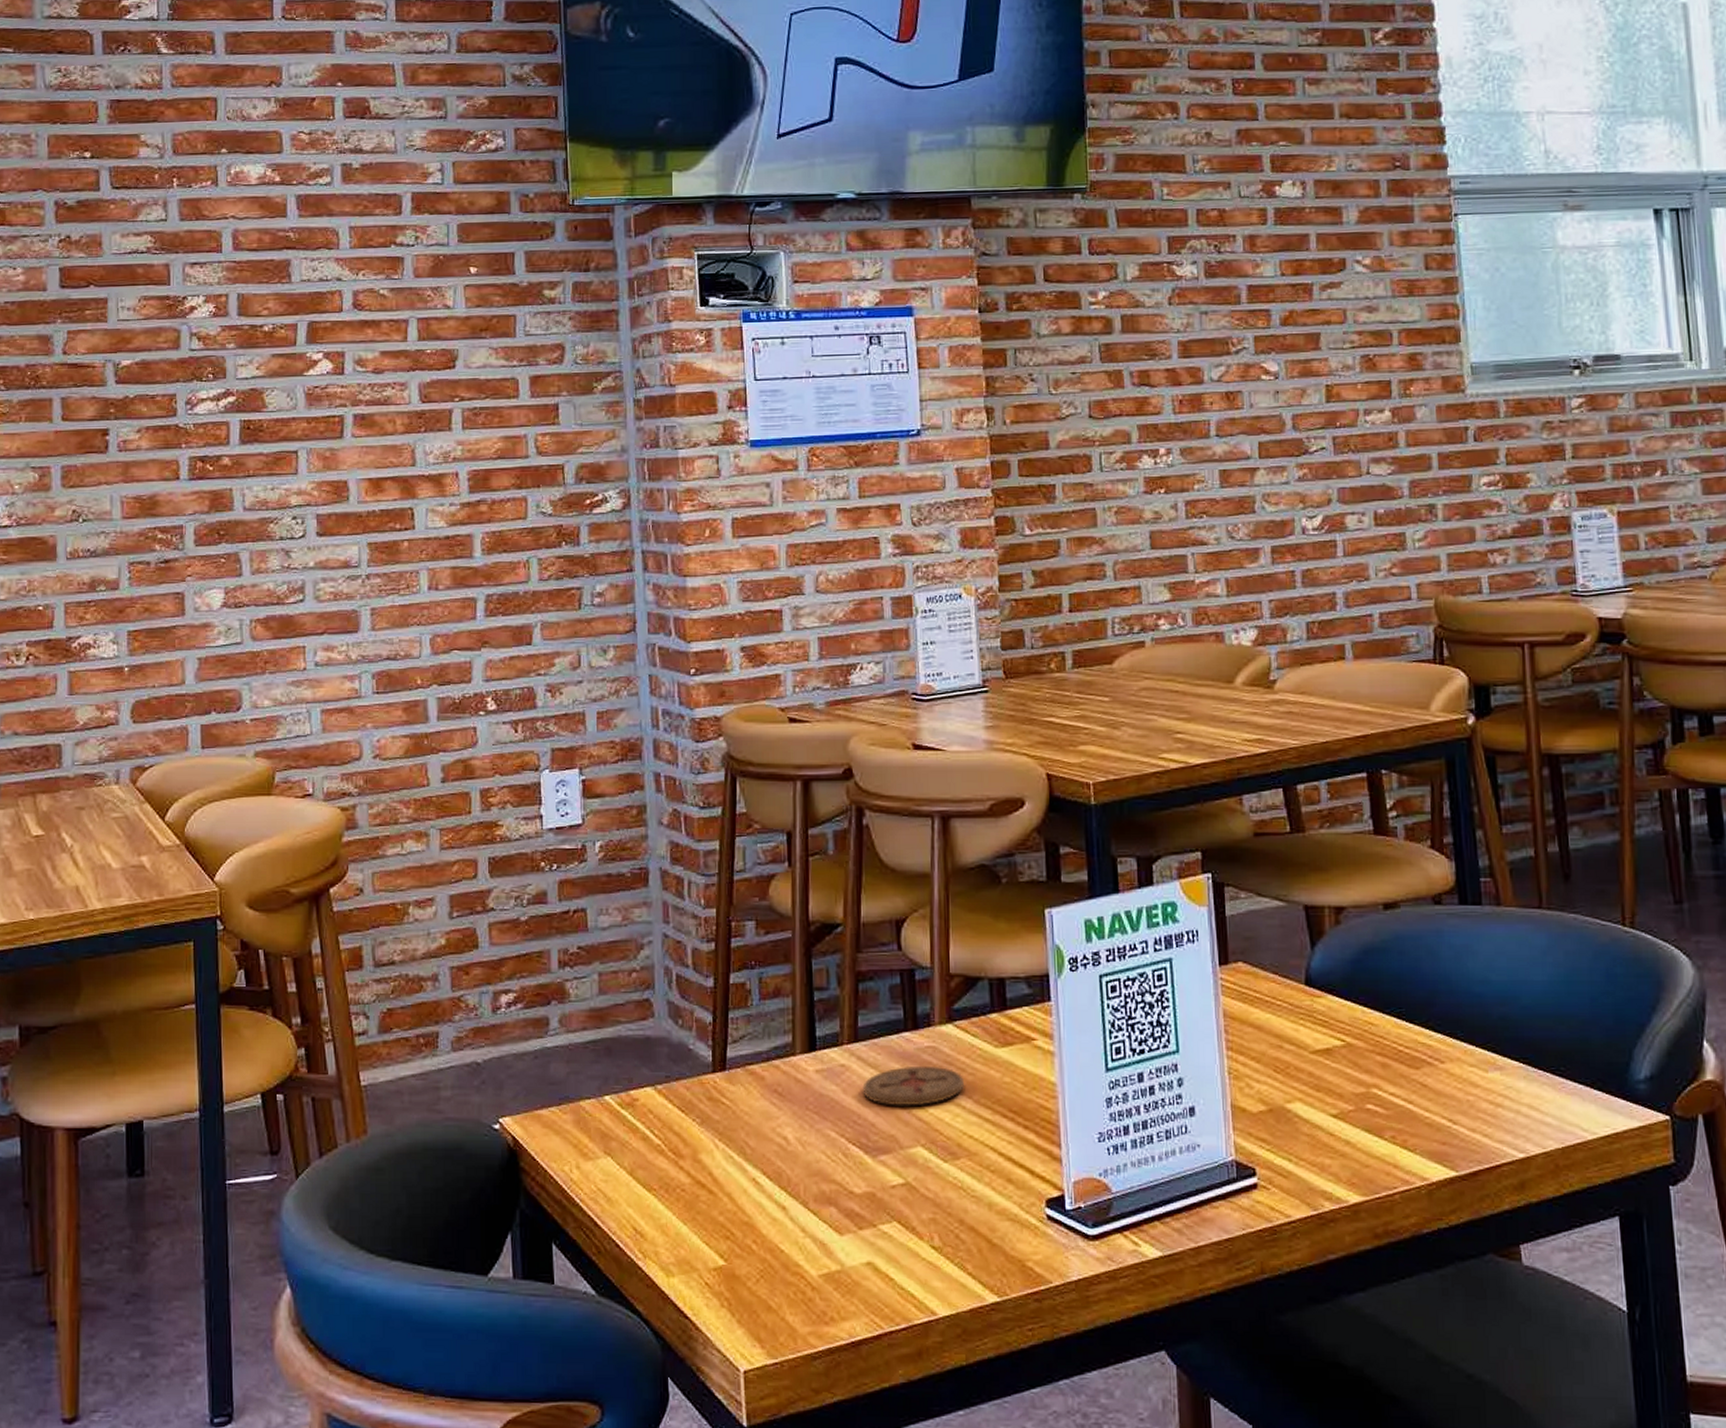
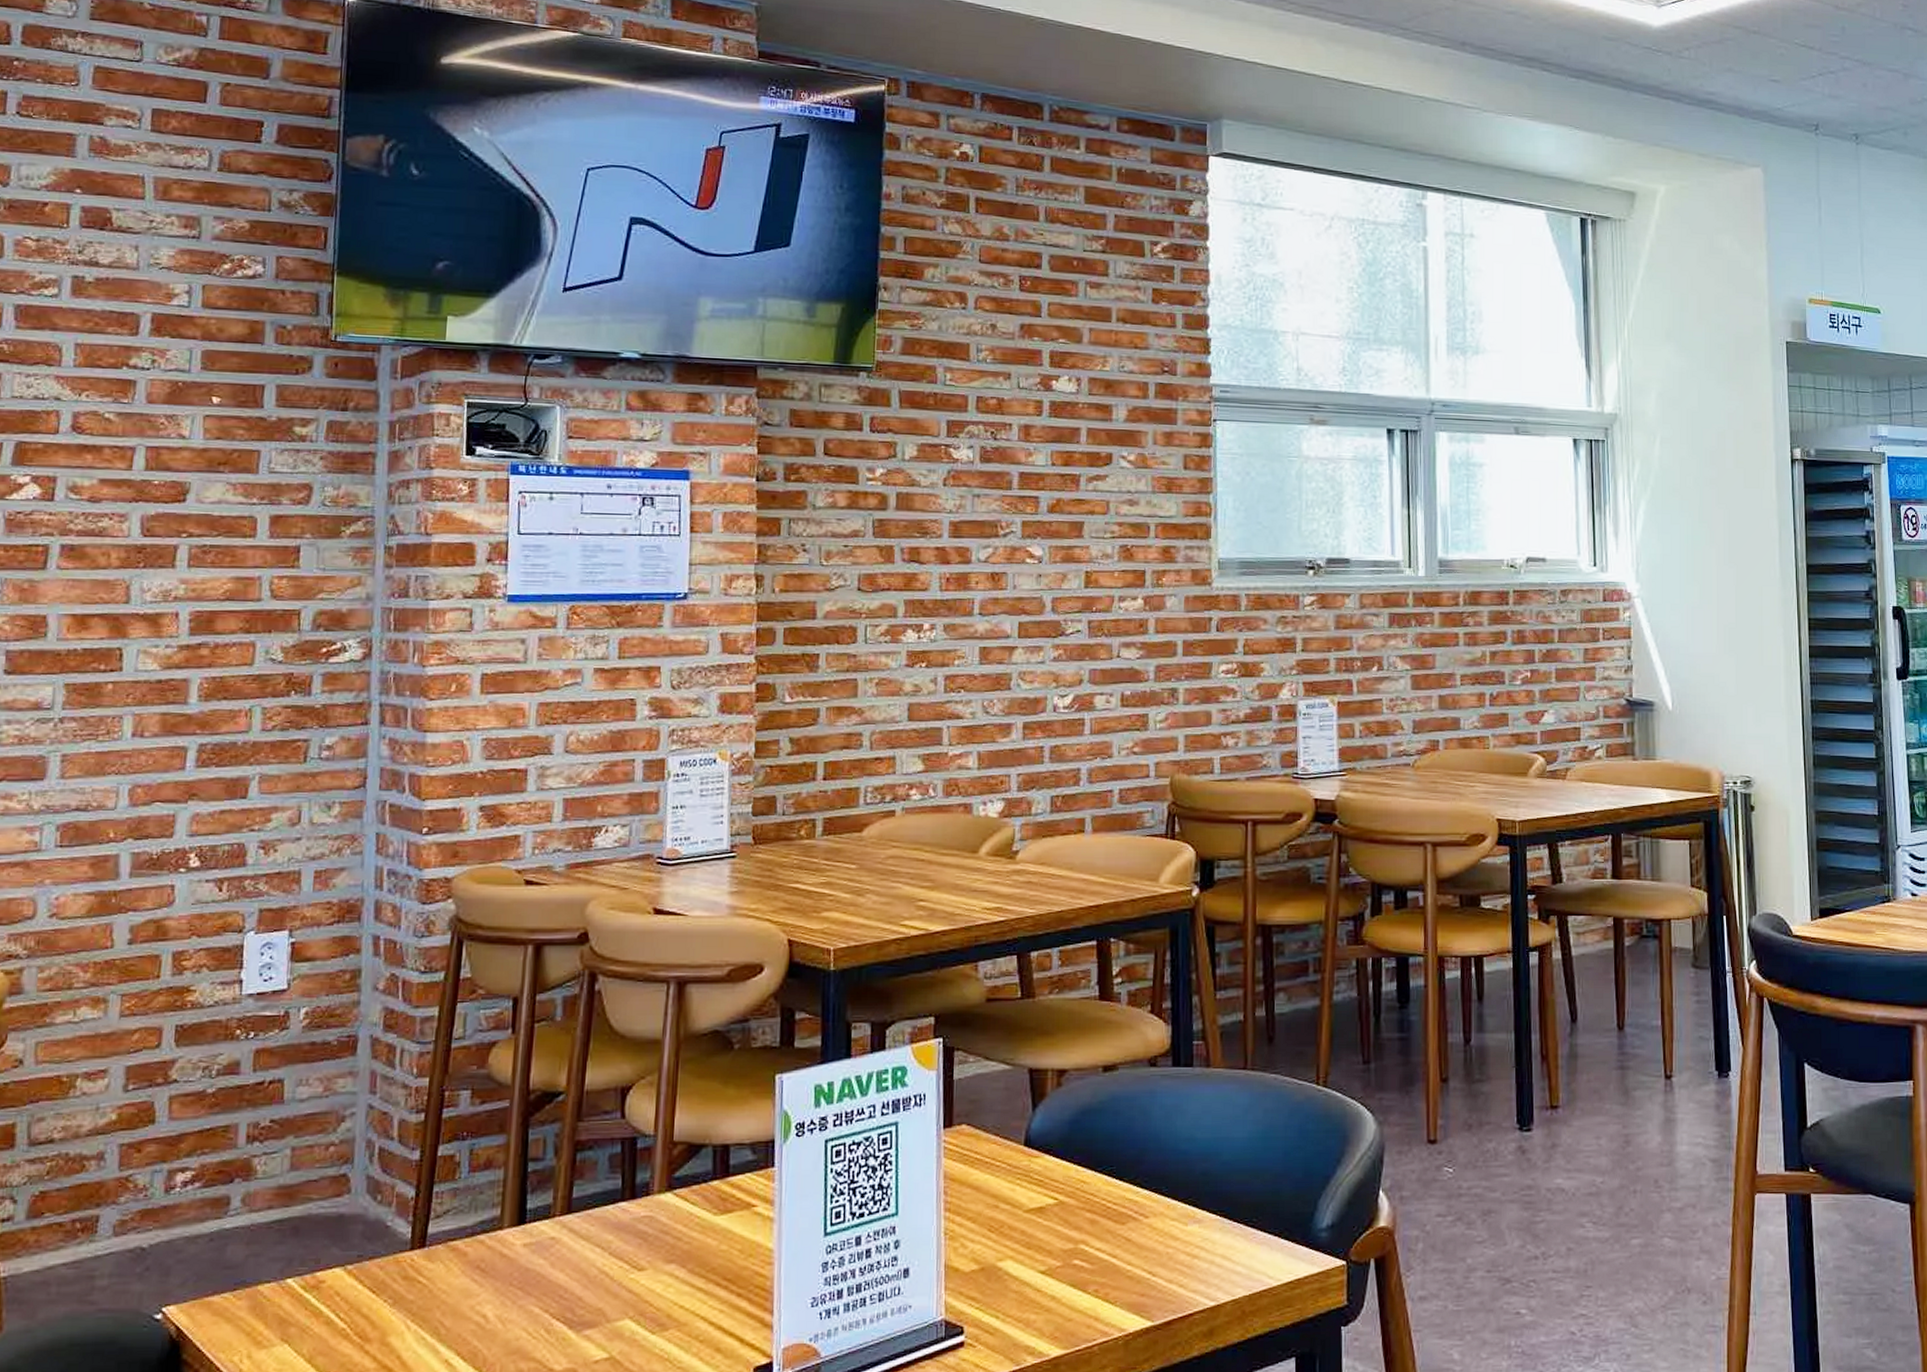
coaster: present [862,1065,965,1107] -> none [572,1235,680,1279]

